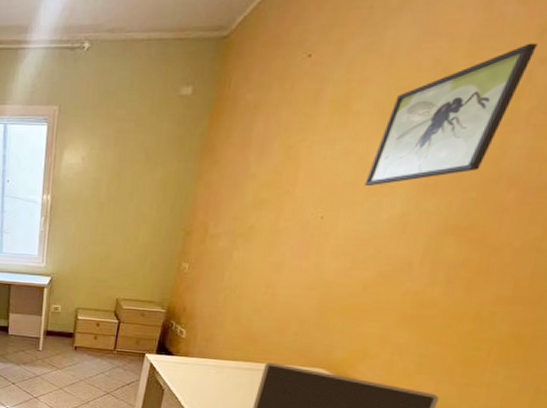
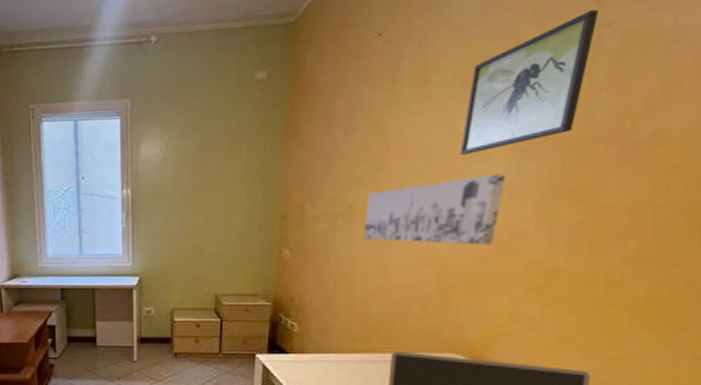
wall art: none [258,207,404,274] -> present [363,173,505,245]

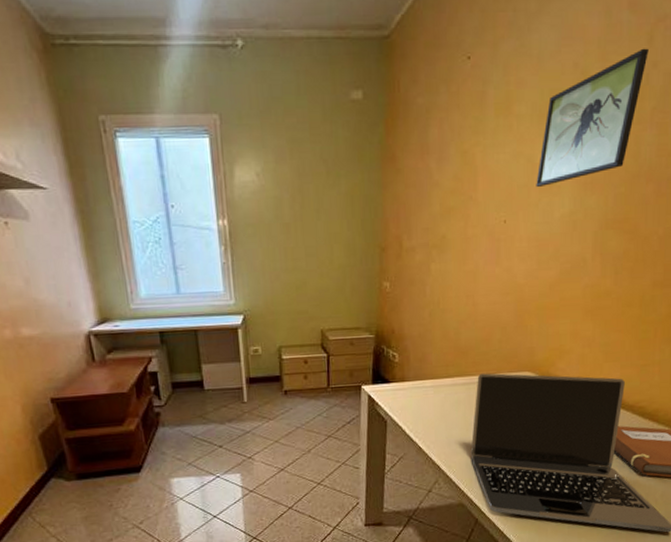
wall art: present [363,173,505,245] -> none [454,206,571,273]

